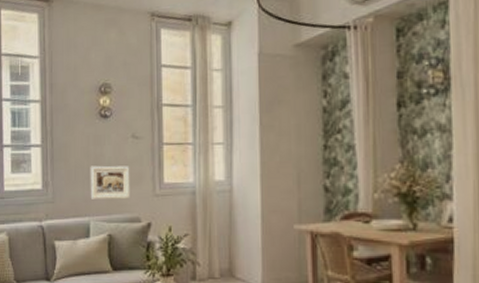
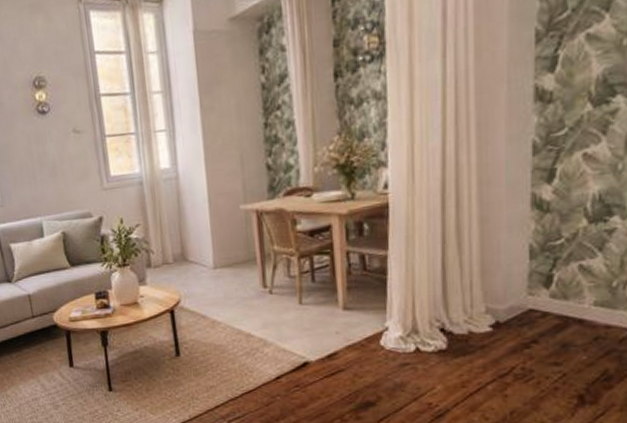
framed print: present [90,165,130,199] -> none [35,162,79,199]

